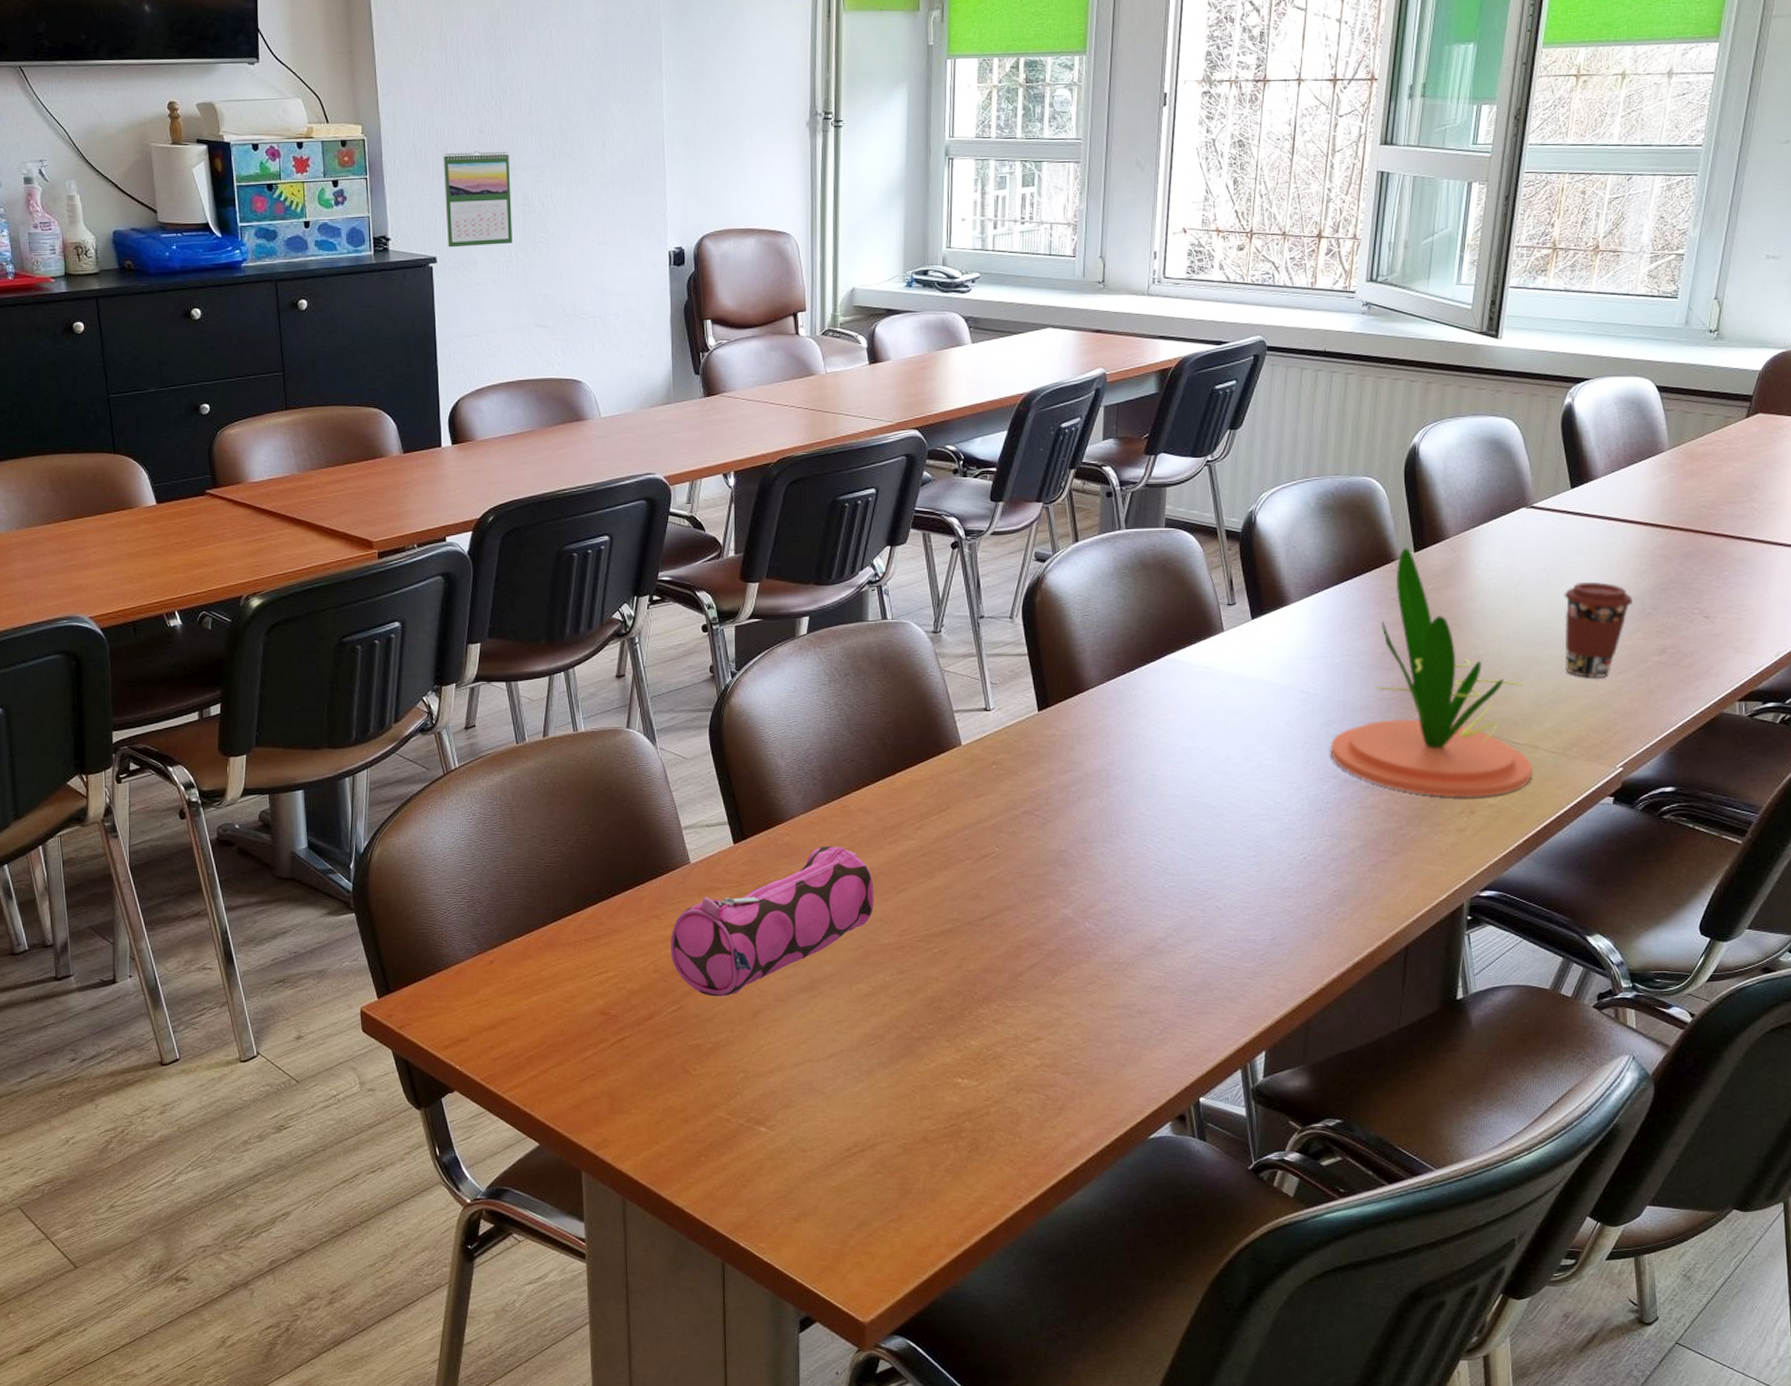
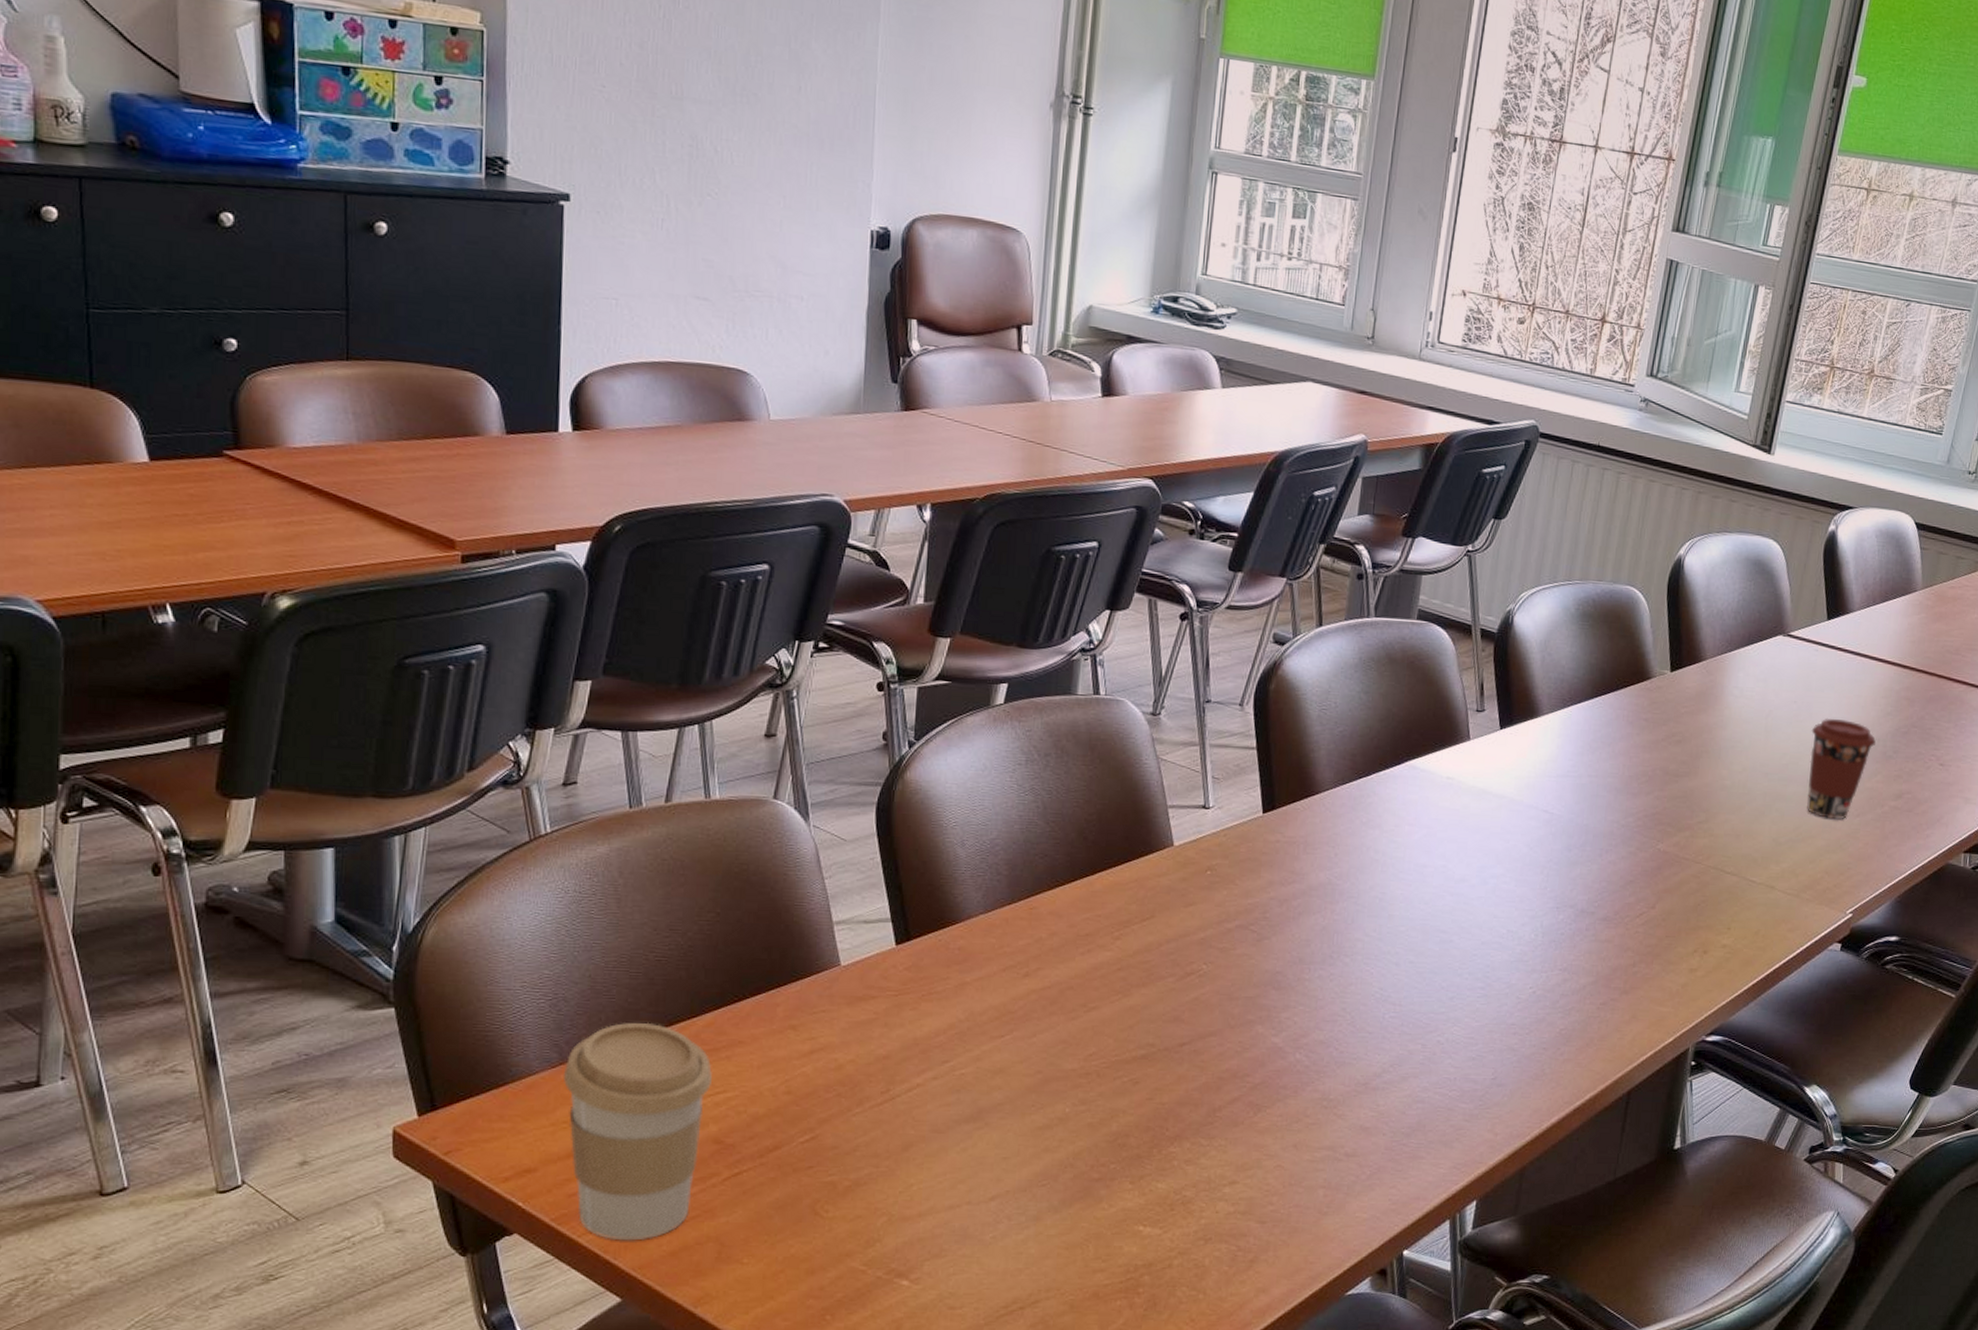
calendar: present [443,150,513,248] -> none [586,66,676,192]
coffee cup: none [482,917,596,1096] -> present [563,1022,712,1241]
pencil case: present [670,845,874,997] -> none [807,952,1060,1126]
plant: present [1330,548,1533,798] -> none [1569,666,1768,937]

